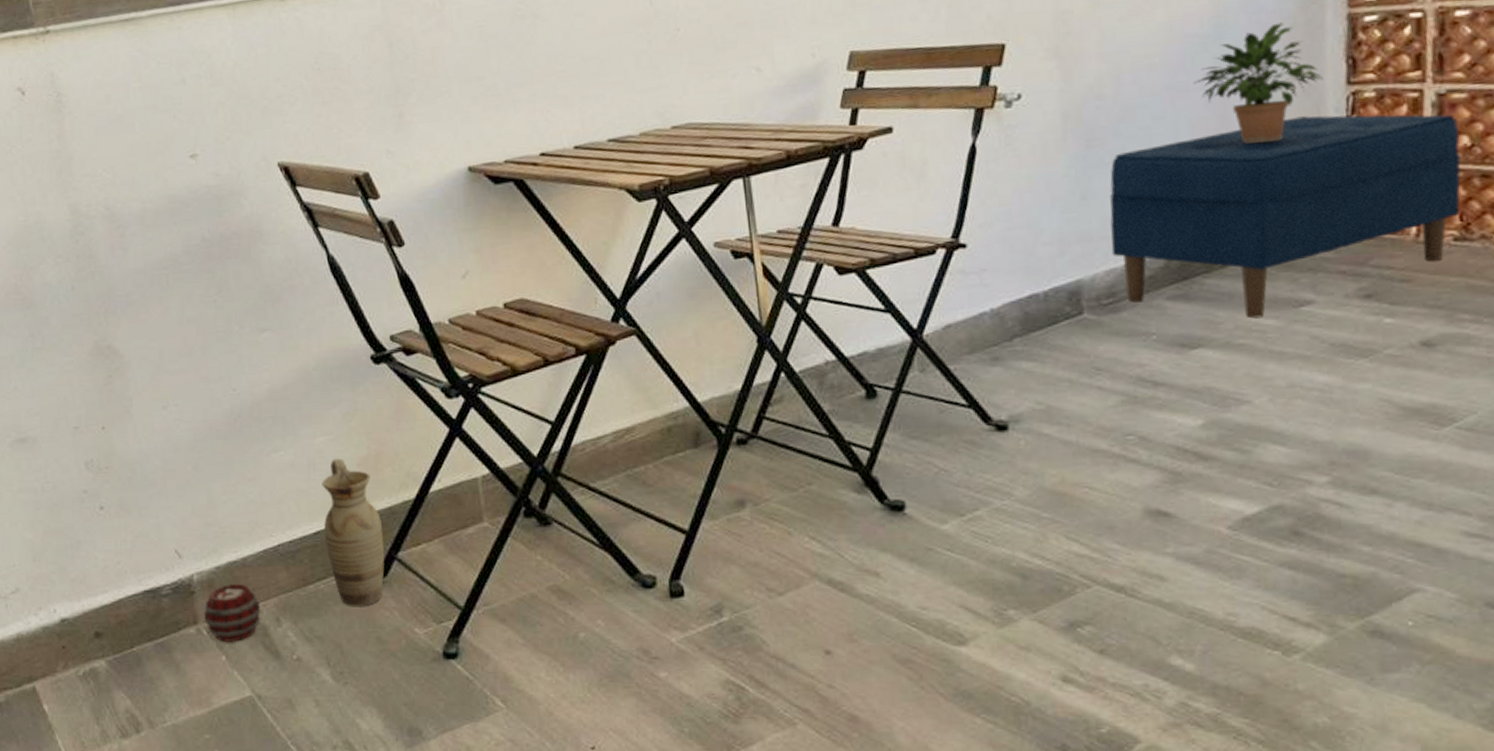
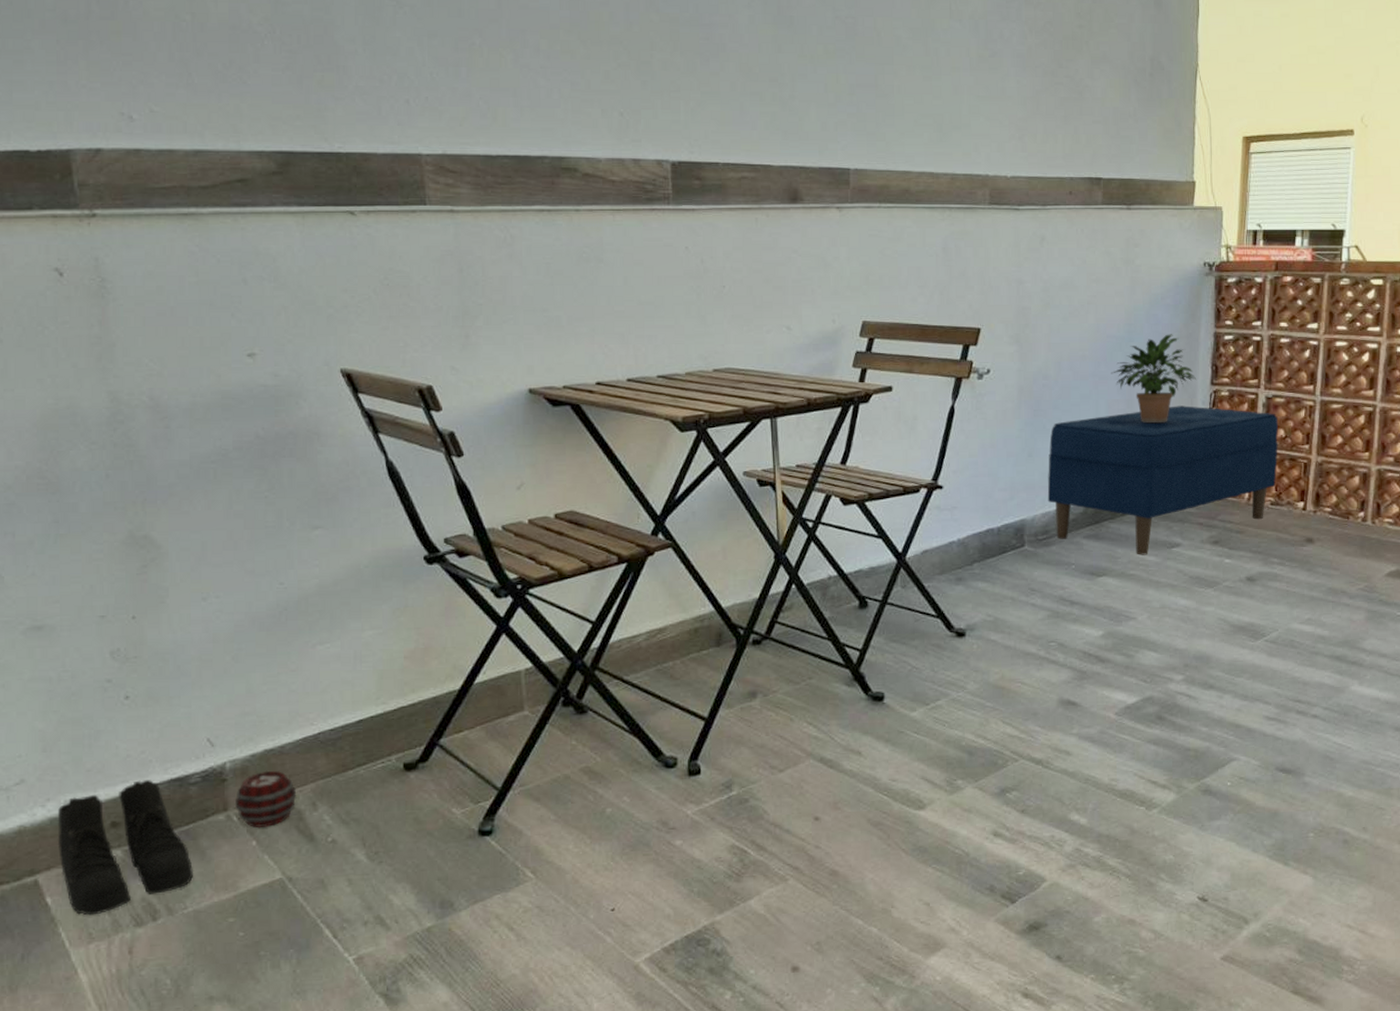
boots: none [48,591,170,725] -> present [57,780,193,916]
ceramic jug: present [321,458,385,606] -> none [367,651,427,790]

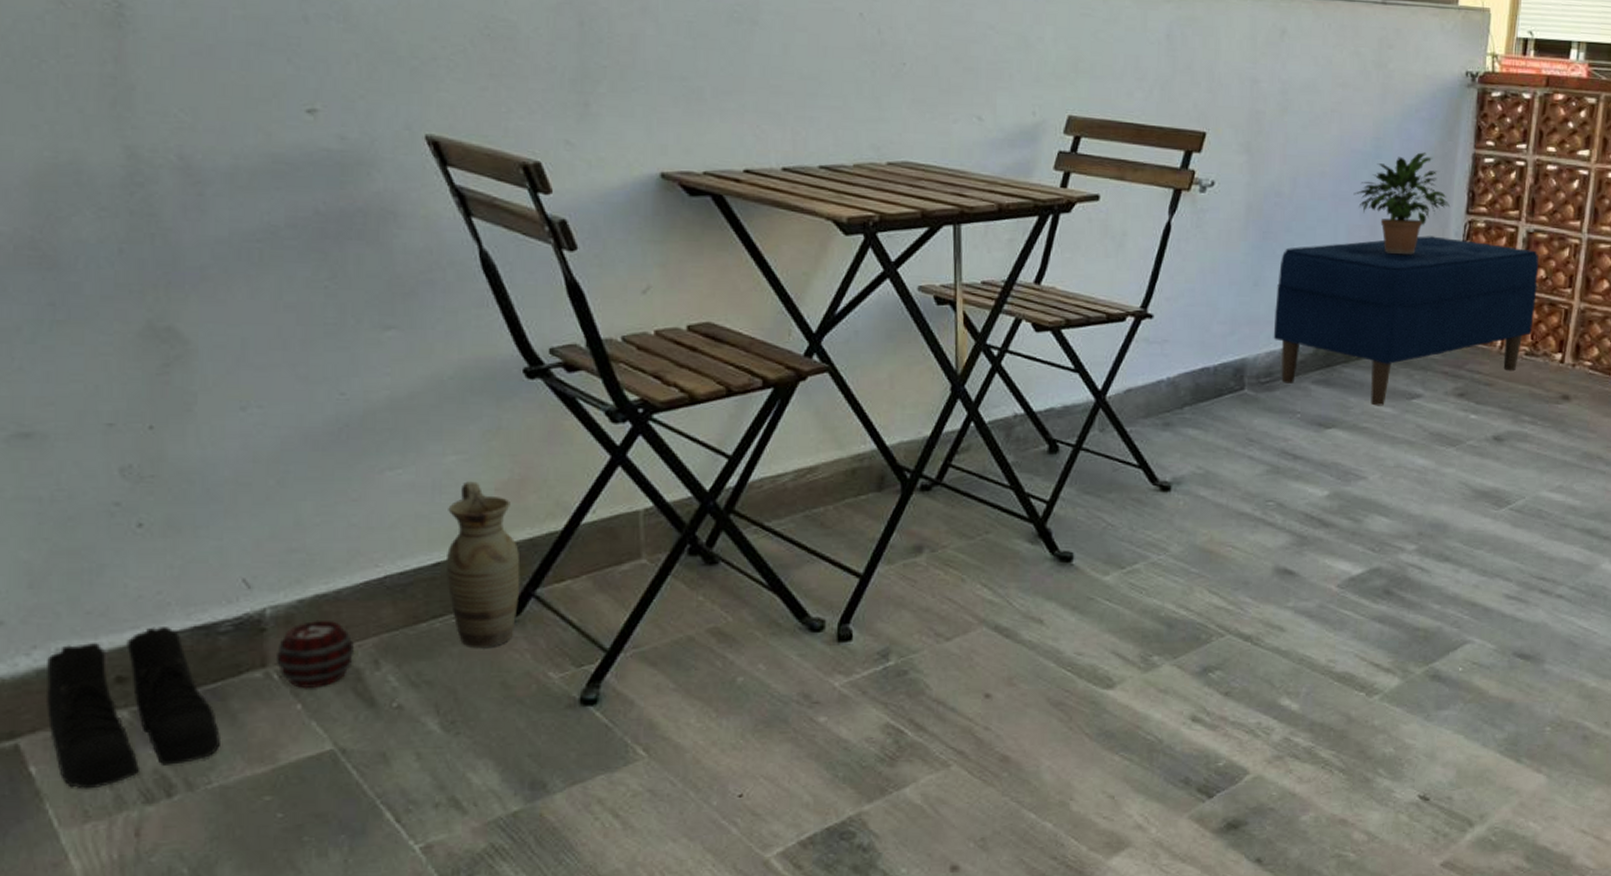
ceramic jug: none [367,651,427,790] -> present [446,481,521,647]

